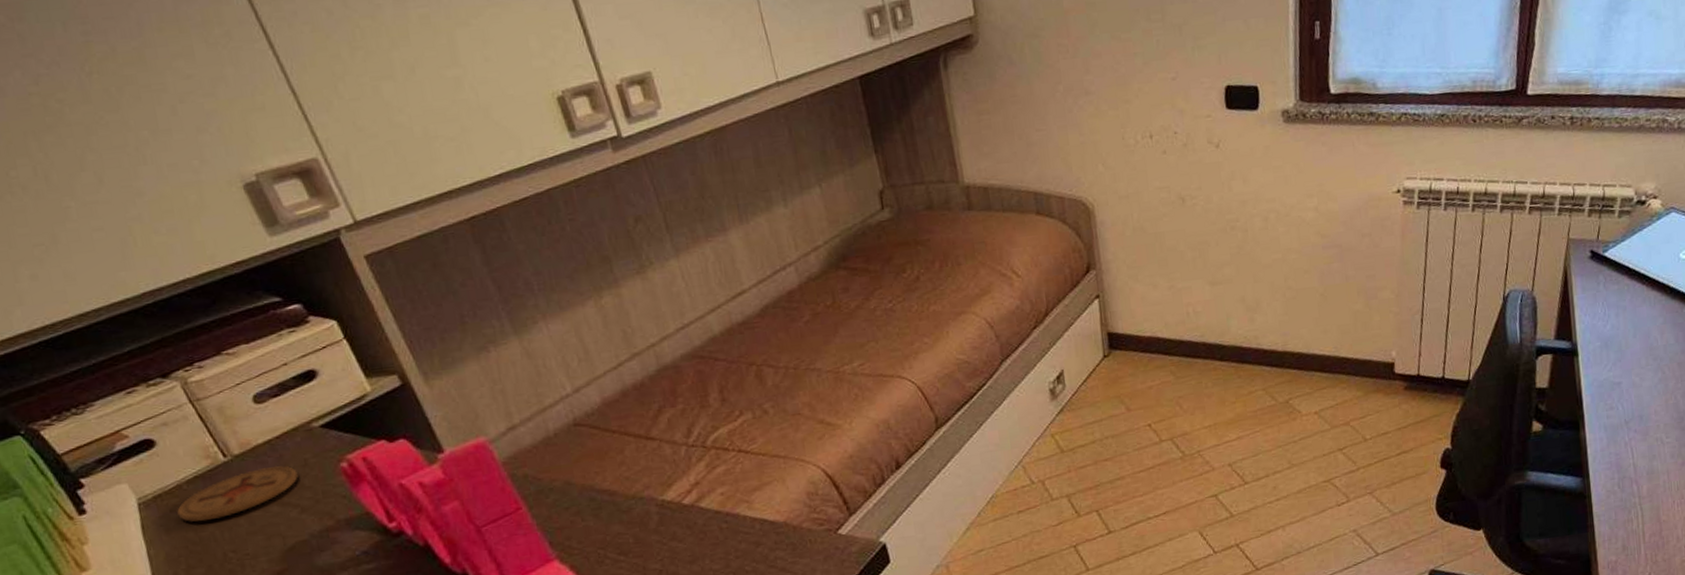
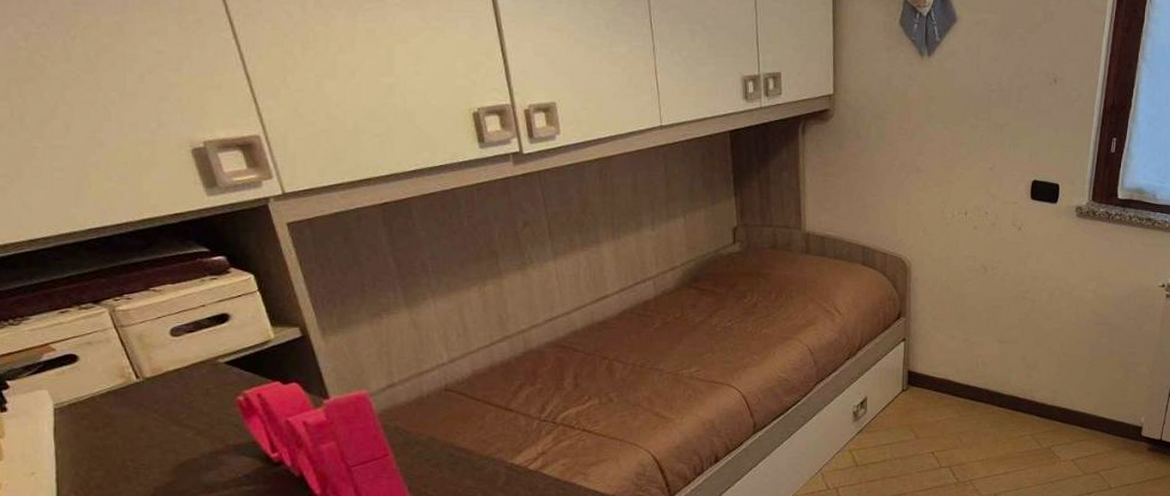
coaster: present [177,465,298,522] -> none [88,391,199,431]

